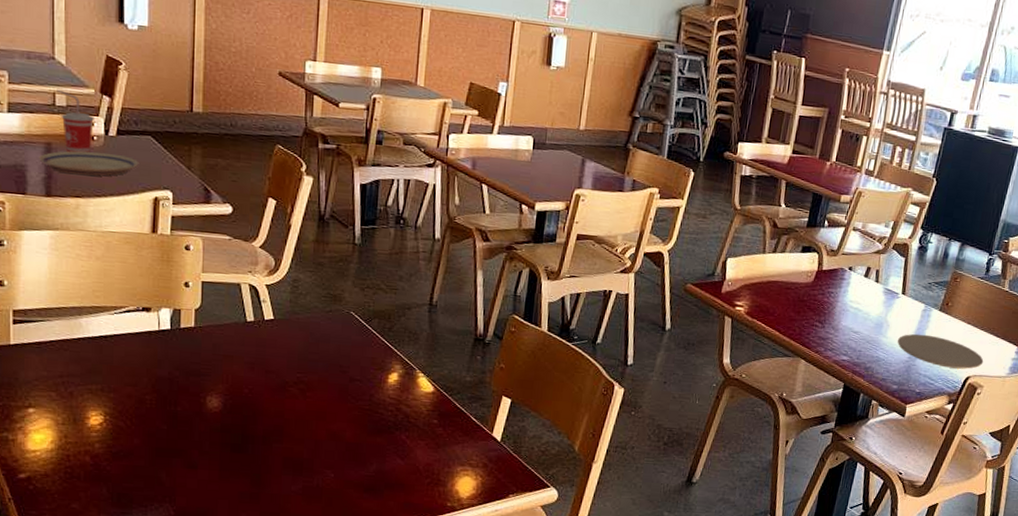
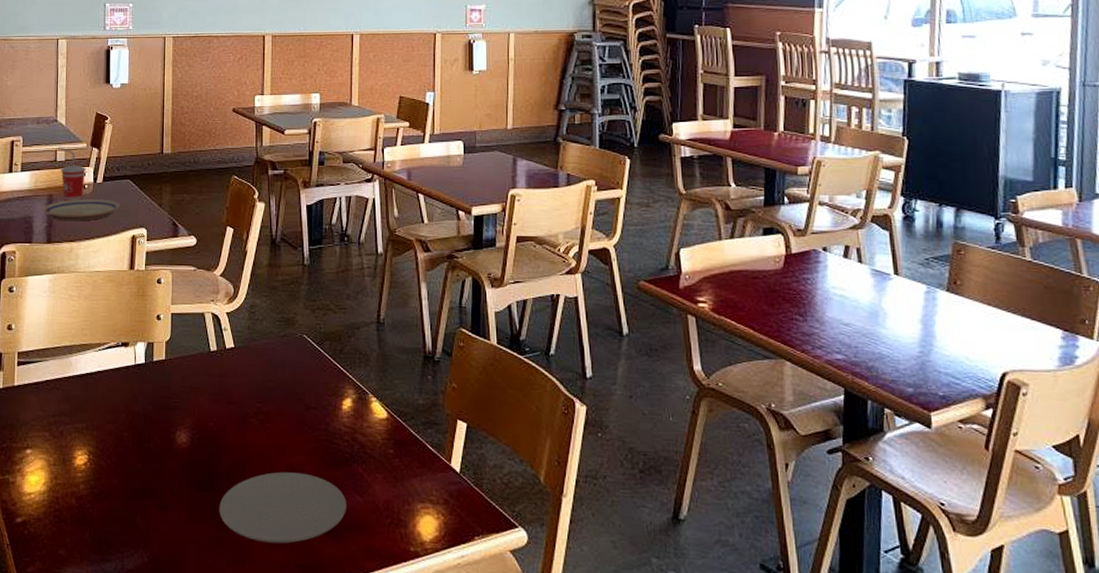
plate: none [253,436,387,500] -> present [219,471,346,545]
plate: present [897,333,984,370] -> none [901,321,1021,363]

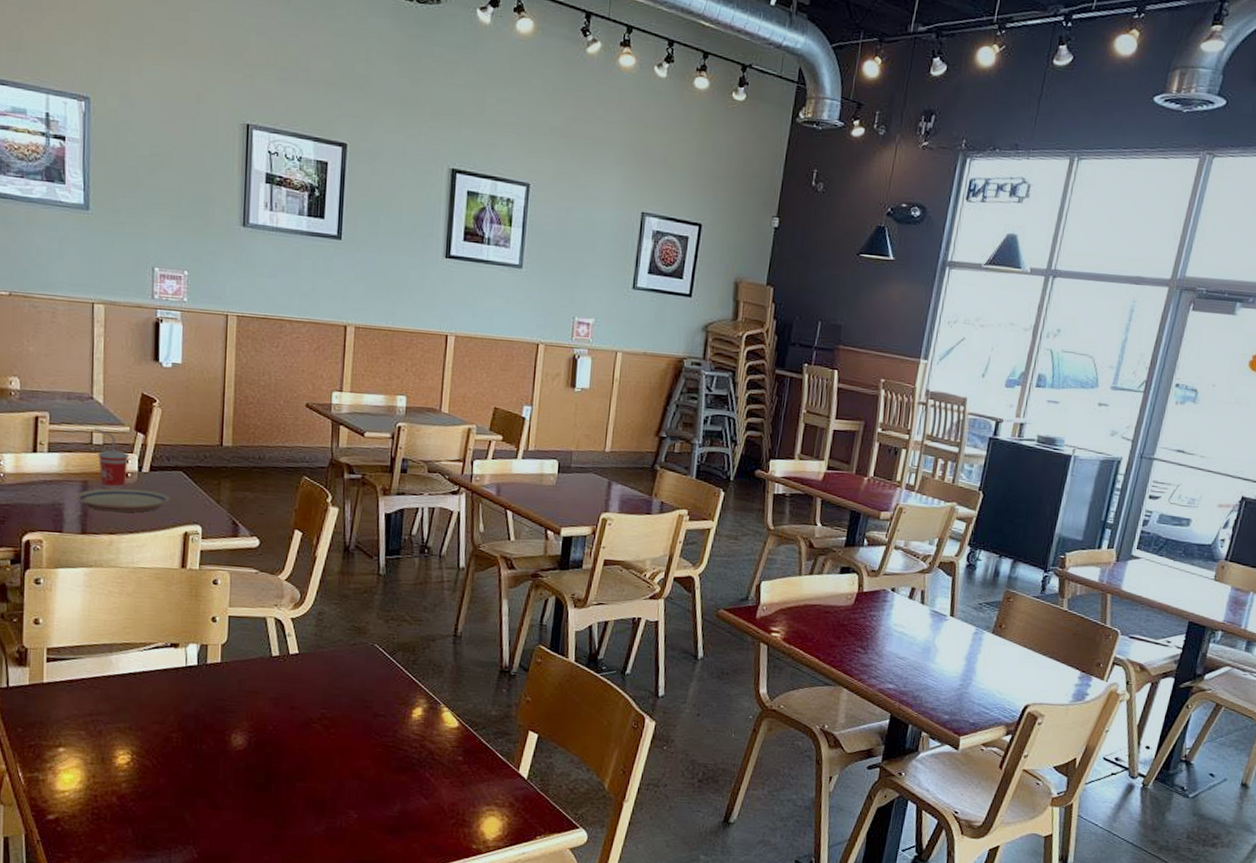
plate: present [219,471,346,545] -> none [276,775,411,842]

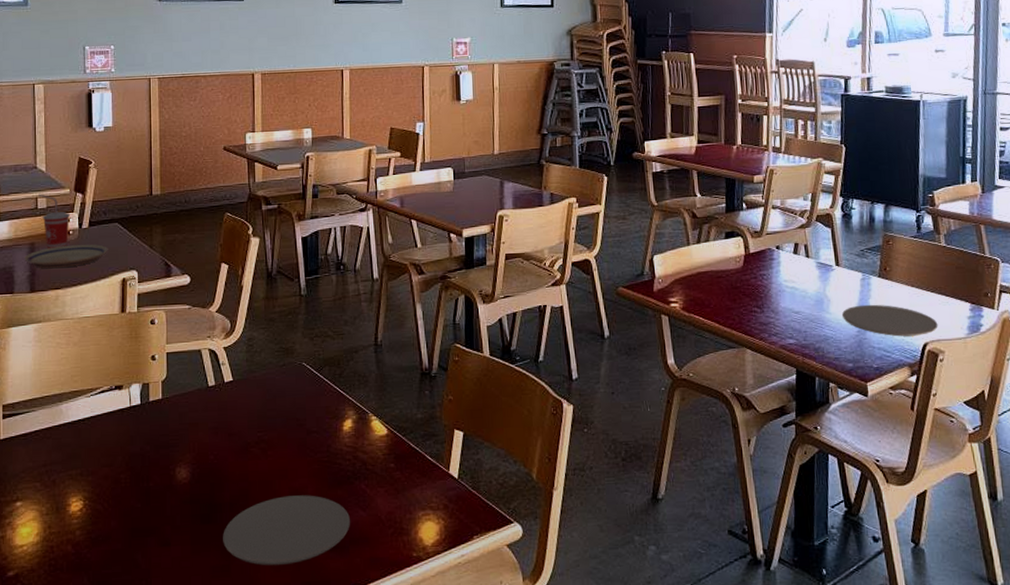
plate: none [276,775,411,842] -> present [223,495,350,567]
plate: none [947,658,1044,697] -> present [842,304,938,337]

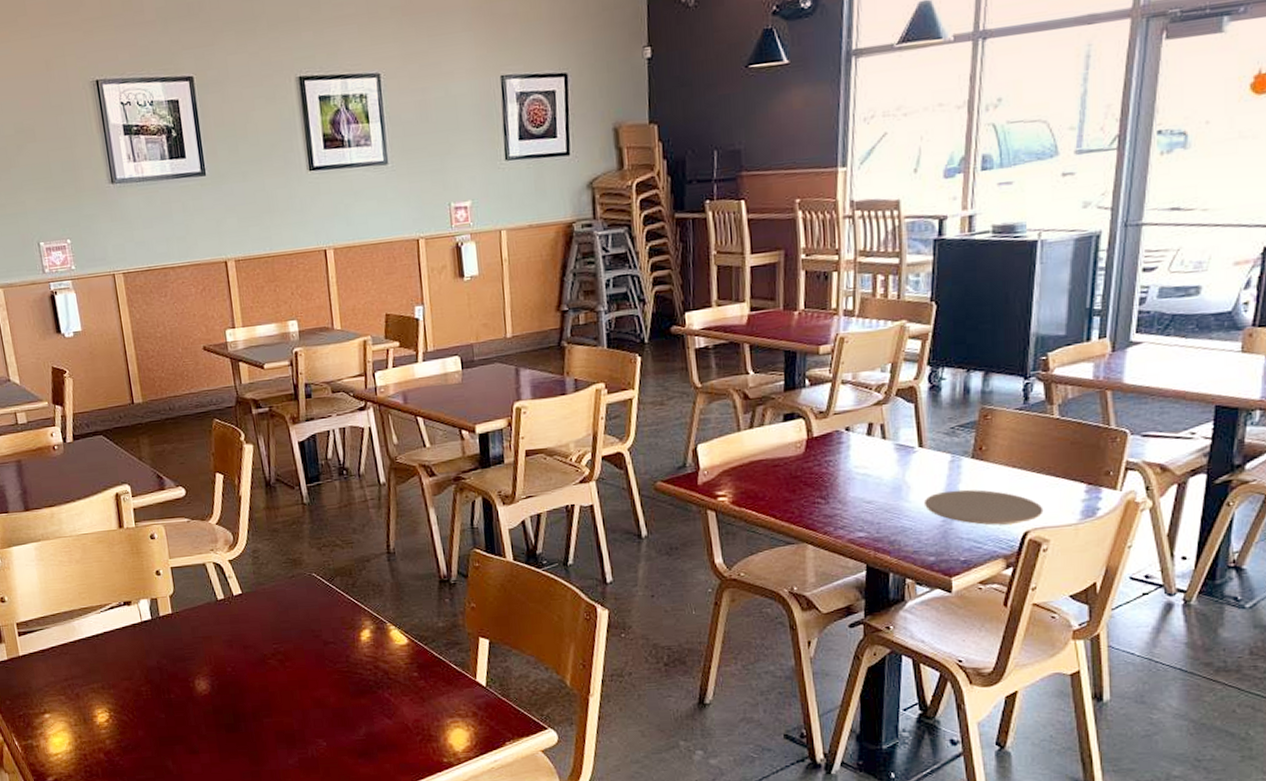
plate: present [24,244,108,269] -> none [13,459,97,486]
beverage cup: present [38,194,70,249] -> none [16,408,55,466]
plate: present [223,495,350,567] -> none [249,704,377,772]

